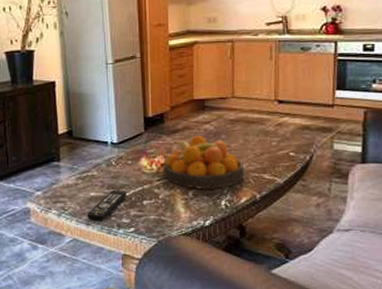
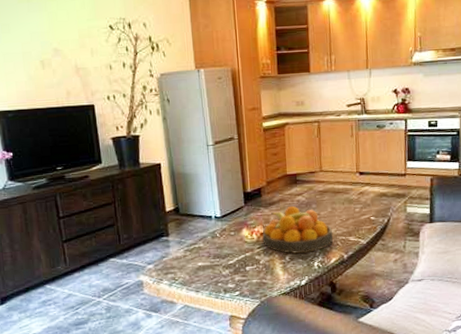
remote control: present [86,190,127,222] -> none [195,258,232,289]

